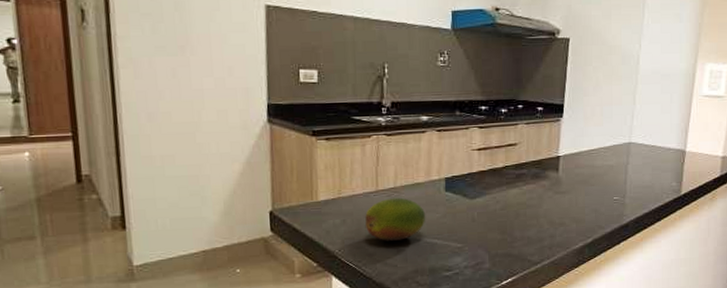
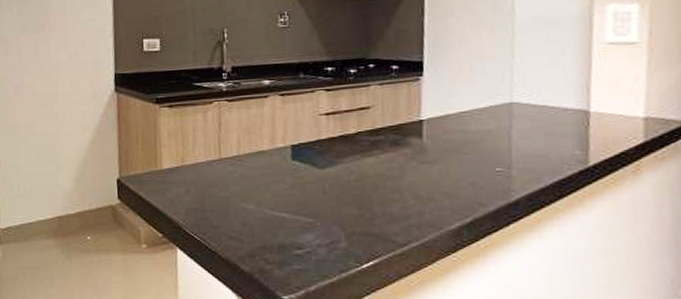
fruit: present [365,197,426,241] -> none [209,166,272,213]

